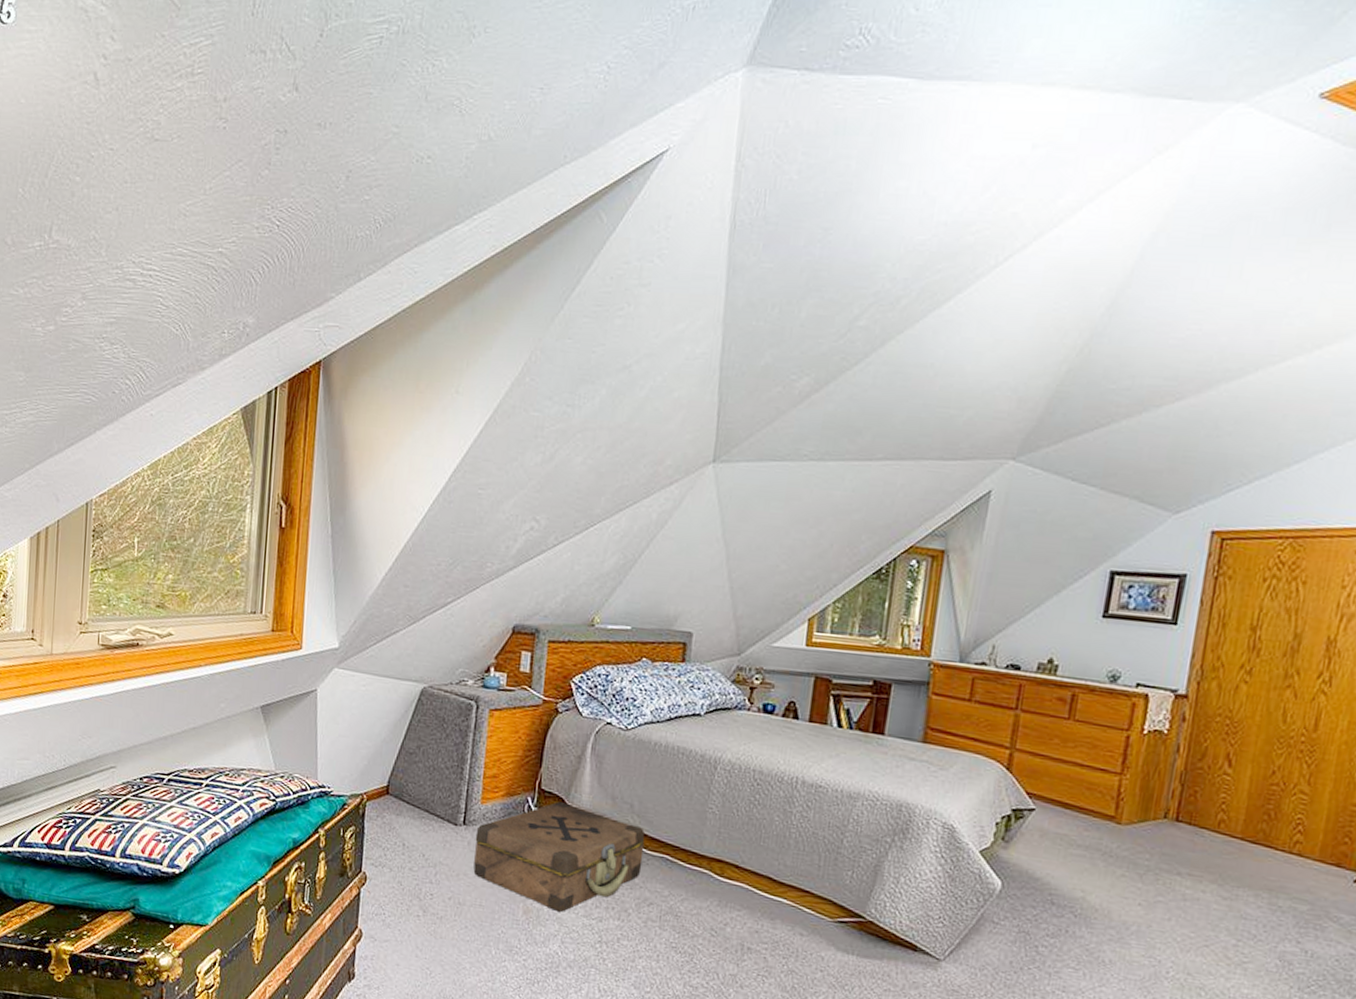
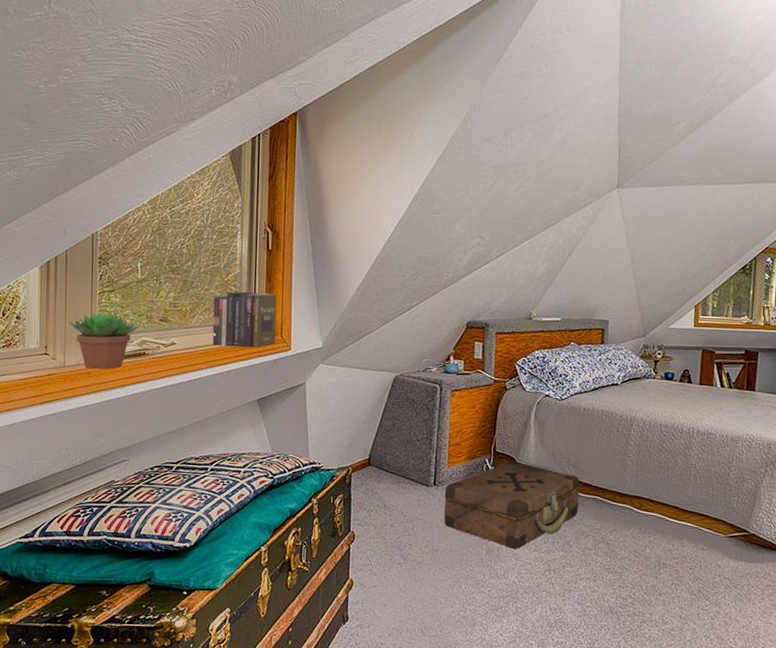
succulent plant: none [58,593,130,661] -> present [68,312,136,370]
books: none [213,576,289,645] -> present [212,291,277,349]

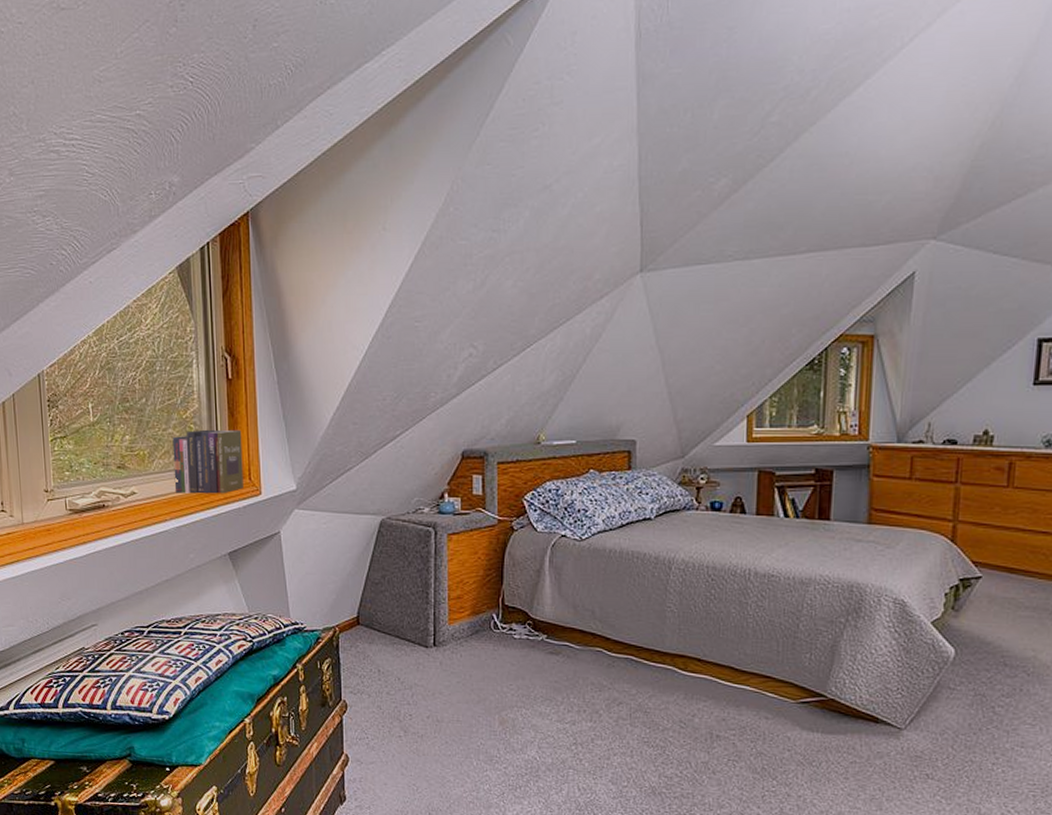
succulent plant: present [68,312,136,370] -> none [22,461,93,526]
suitcase: present [444,461,580,549] -> none [446,615,609,719]

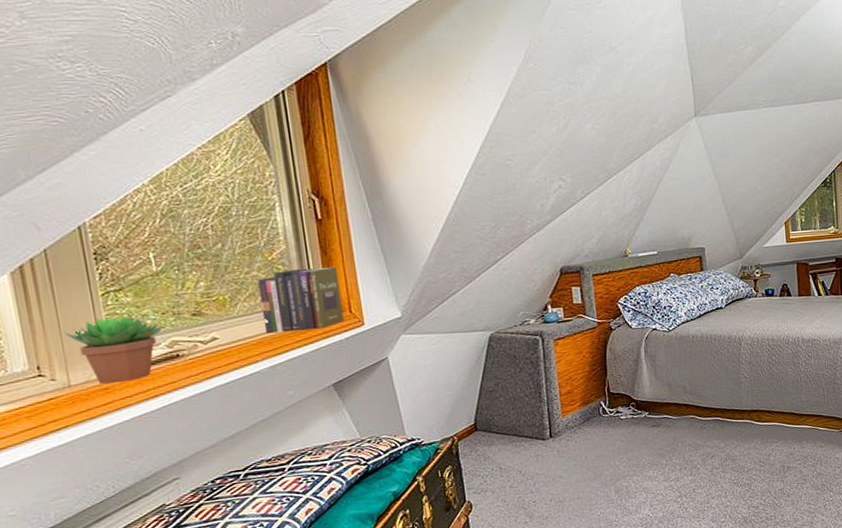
succulent plant: none [22,461,93,526] -> present [65,315,162,385]

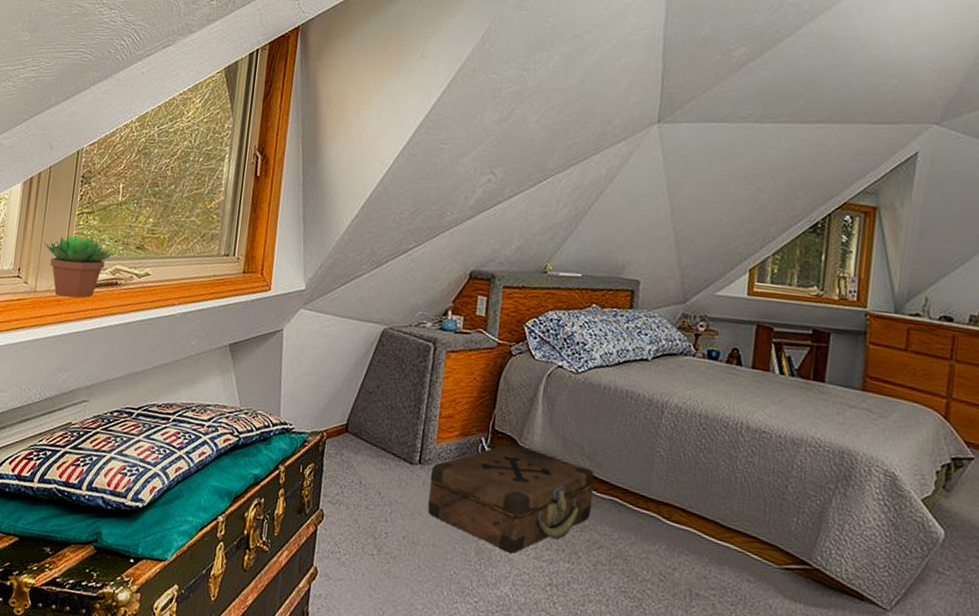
books: present [257,266,344,334] -> none [187,221,261,286]
suitcase: none [562,398,701,484] -> present [427,442,595,554]

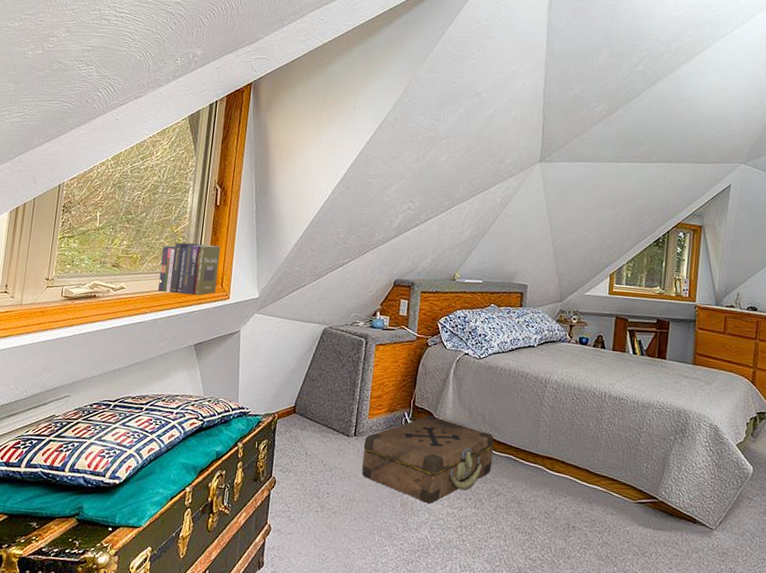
succulent plant: present [44,235,111,299] -> none [29,256,90,310]
books: none [187,221,261,286] -> present [157,242,221,296]

